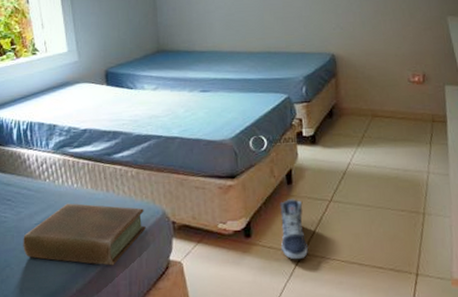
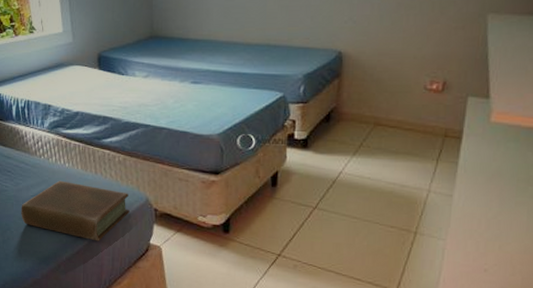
sneaker: present [280,199,309,260] -> none [257,201,286,261]

